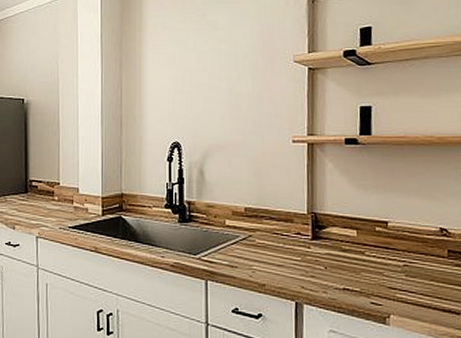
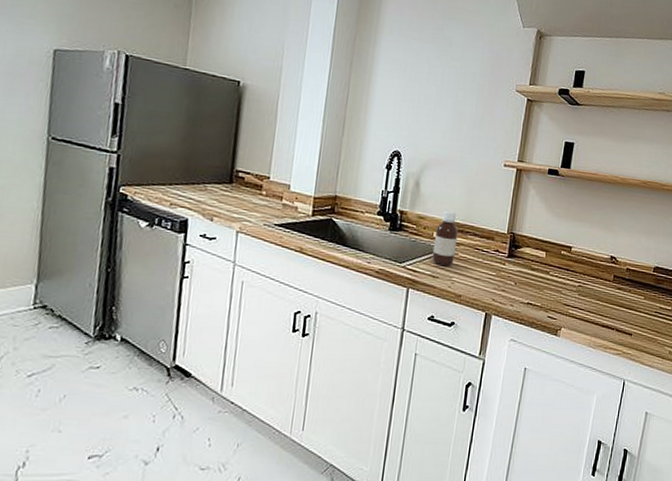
bottle: none [227,196,253,255] -> present [432,210,459,267]

